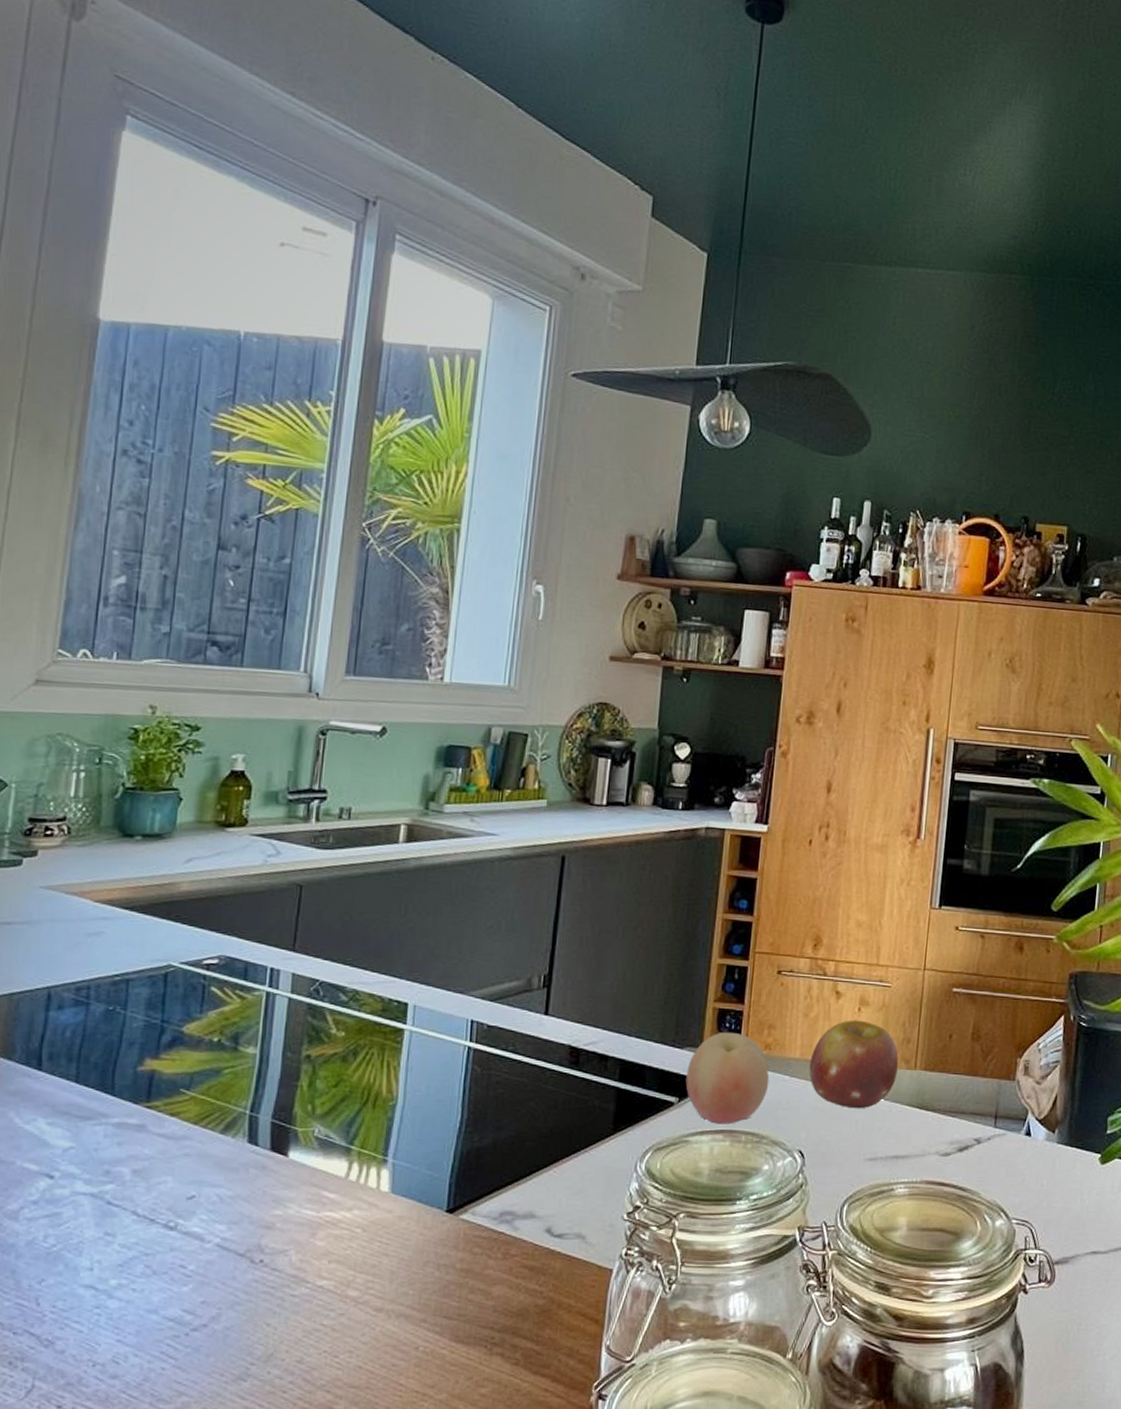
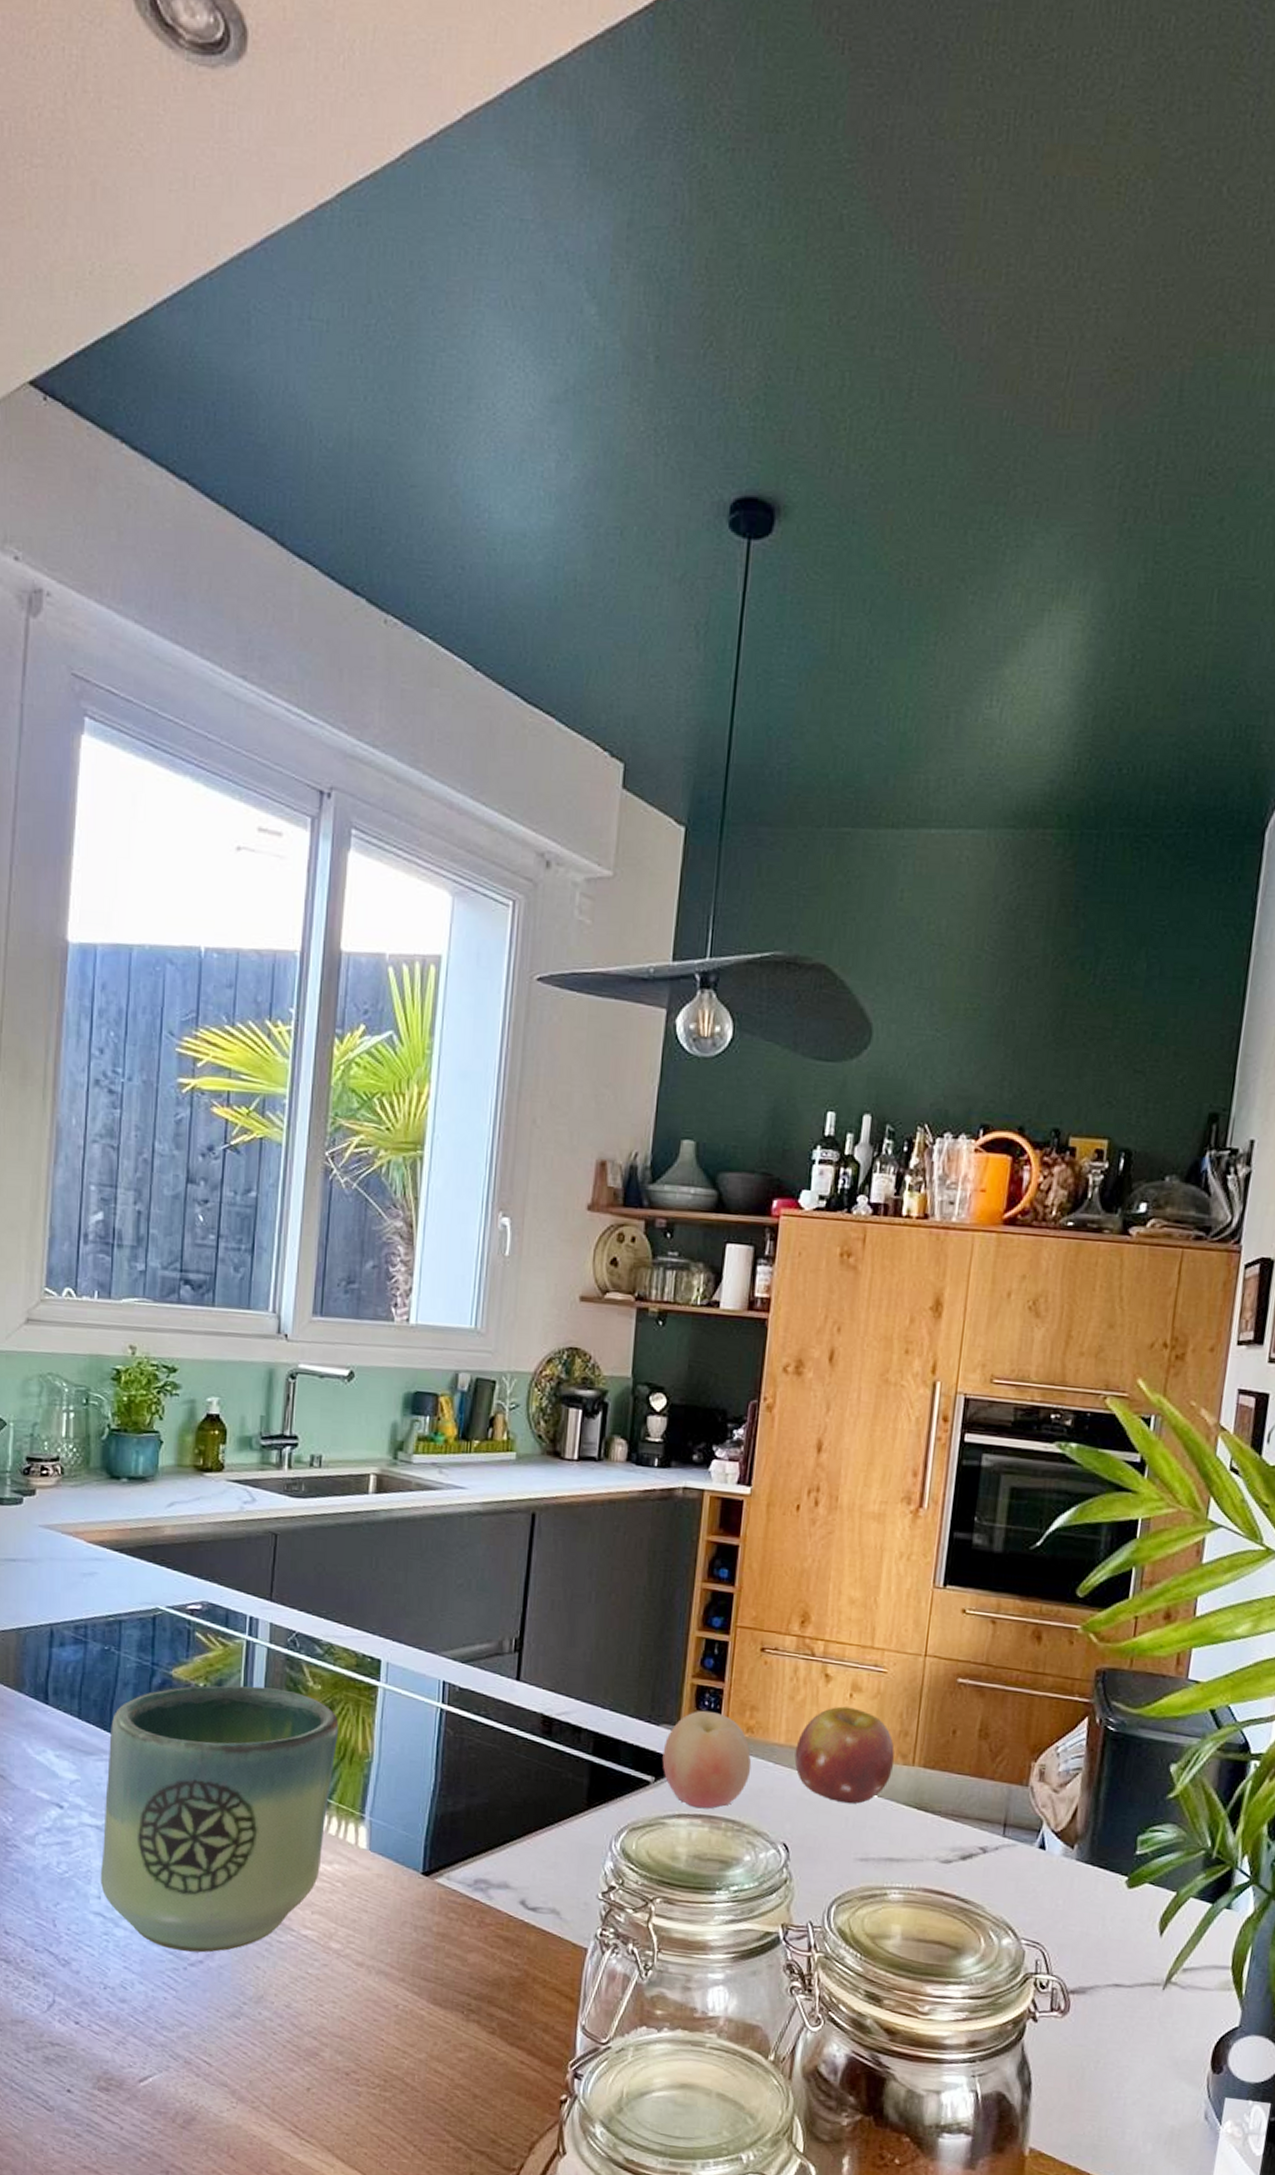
ceramic pot: none [93,1037,363,1316] -> present [100,1685,339,1953]

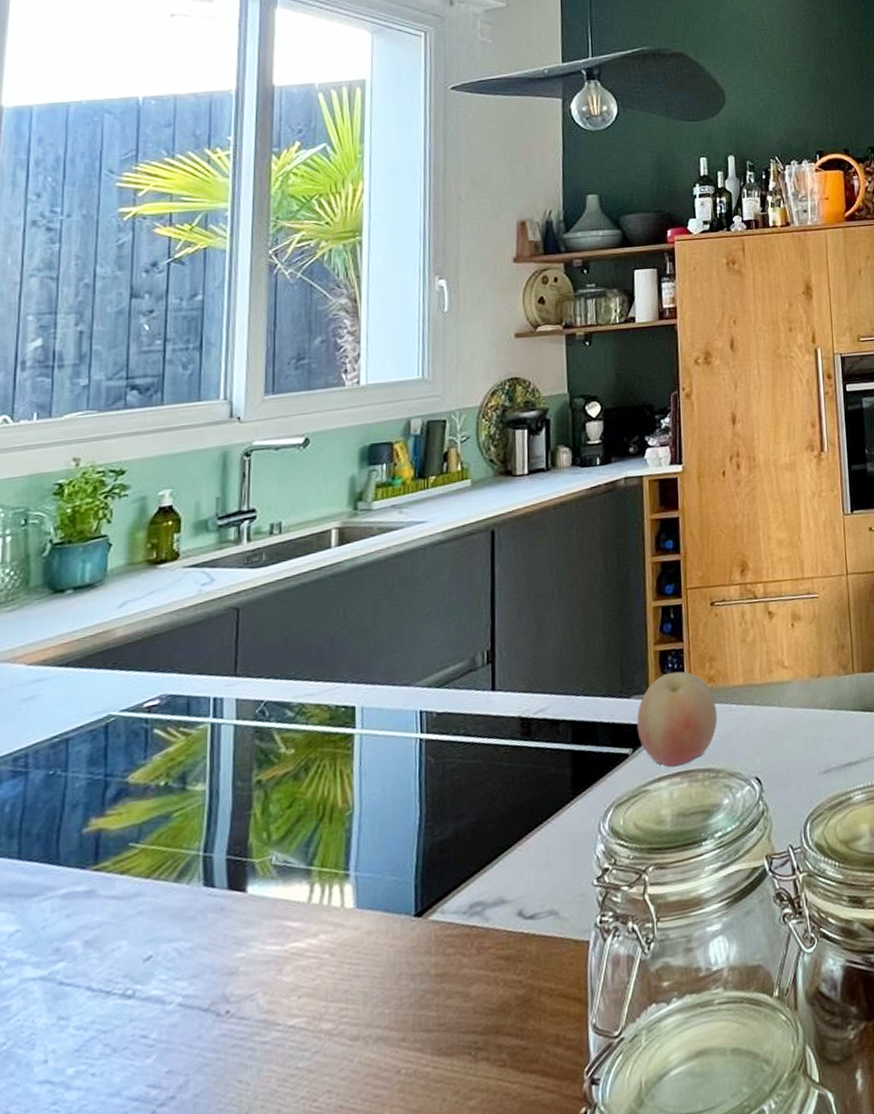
ceramic pot: present [100,1685,339,1953] -> none [46,763,316,1096]
fruit: present [794,1706,895,1804] -> none [753,635,838,725]

